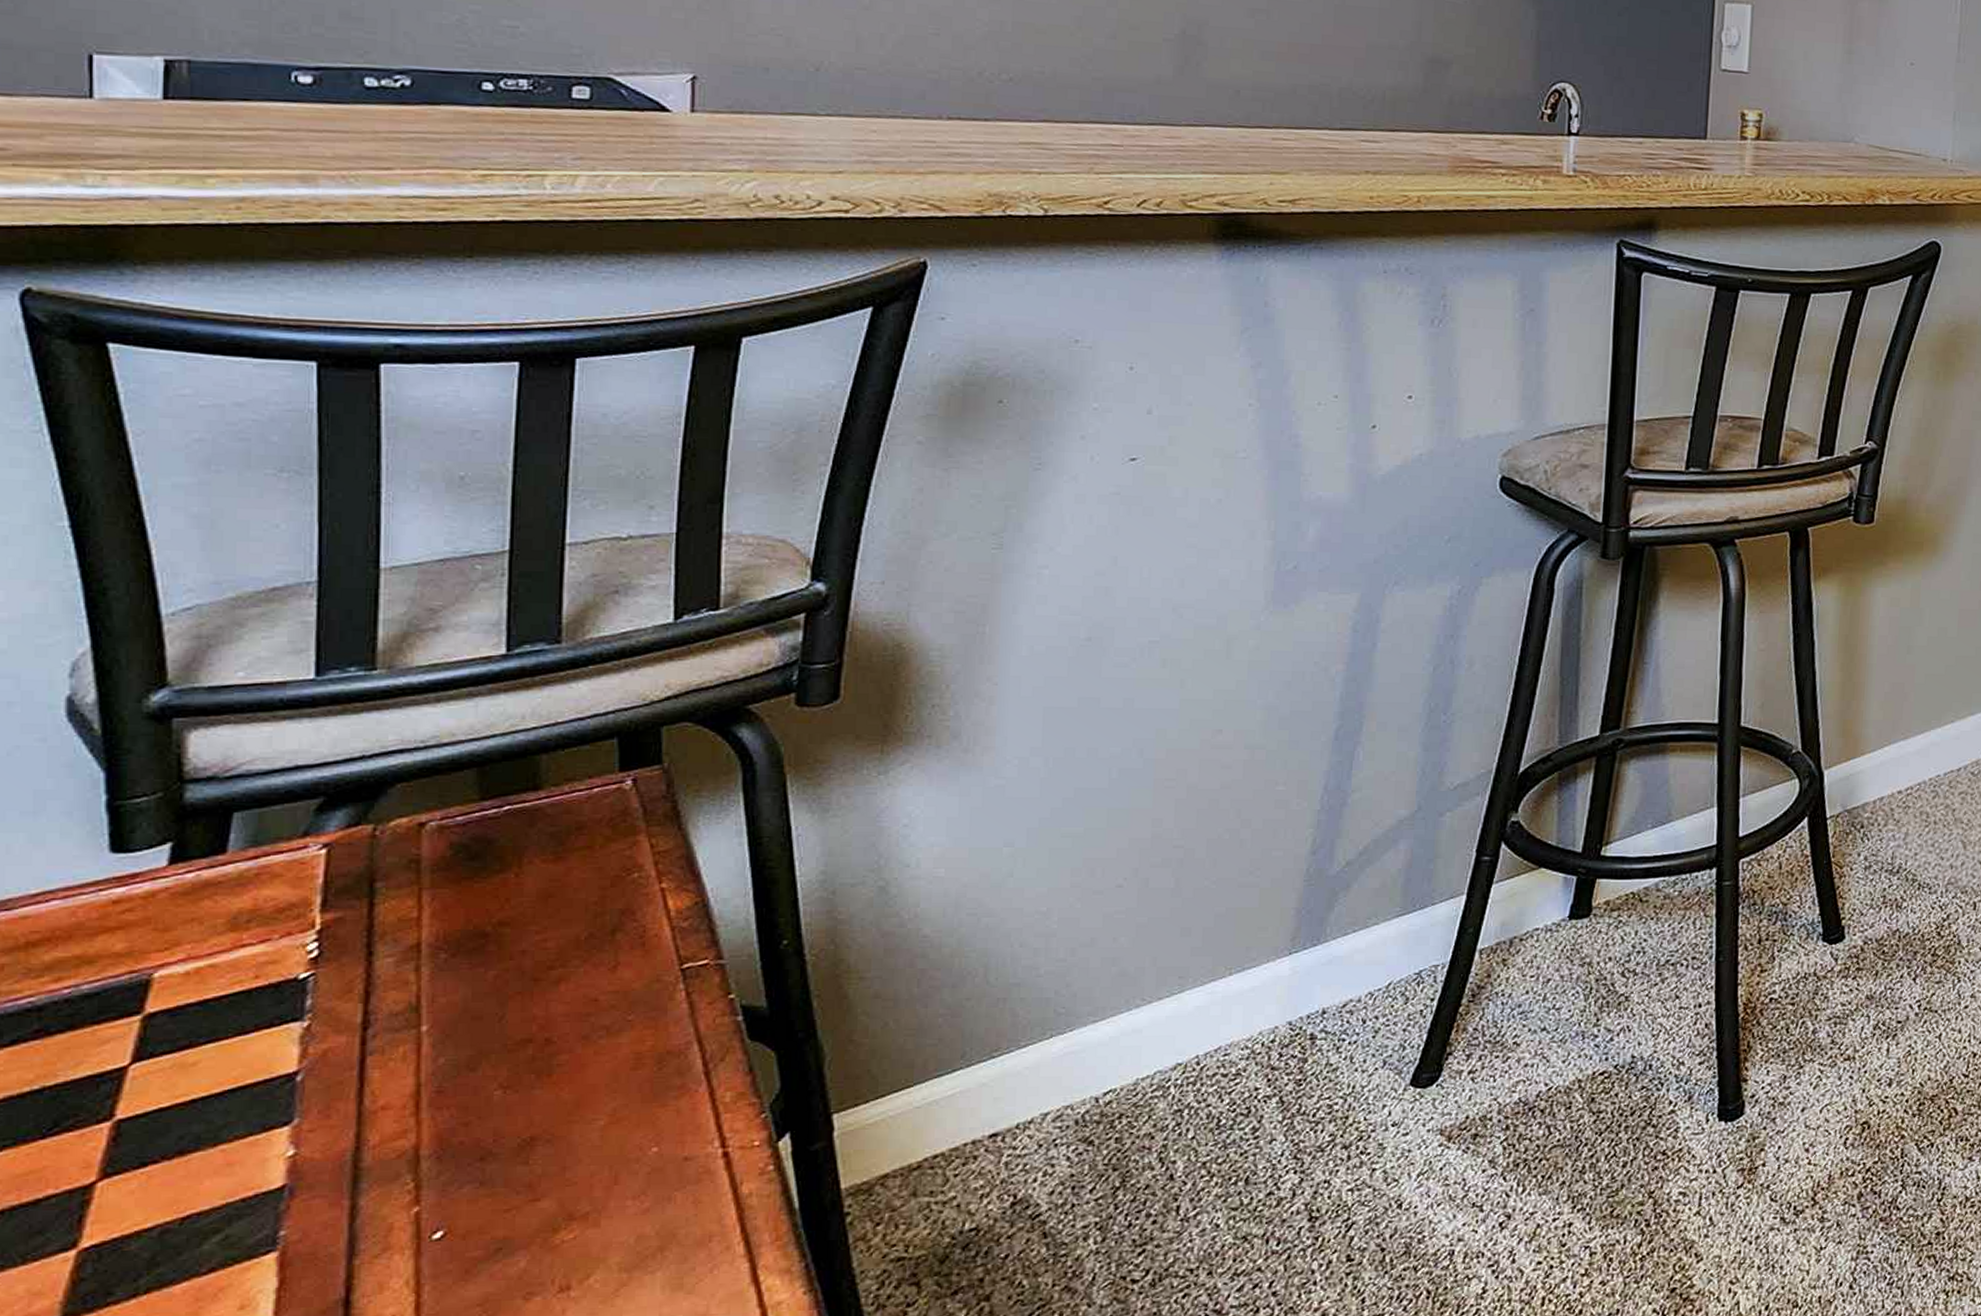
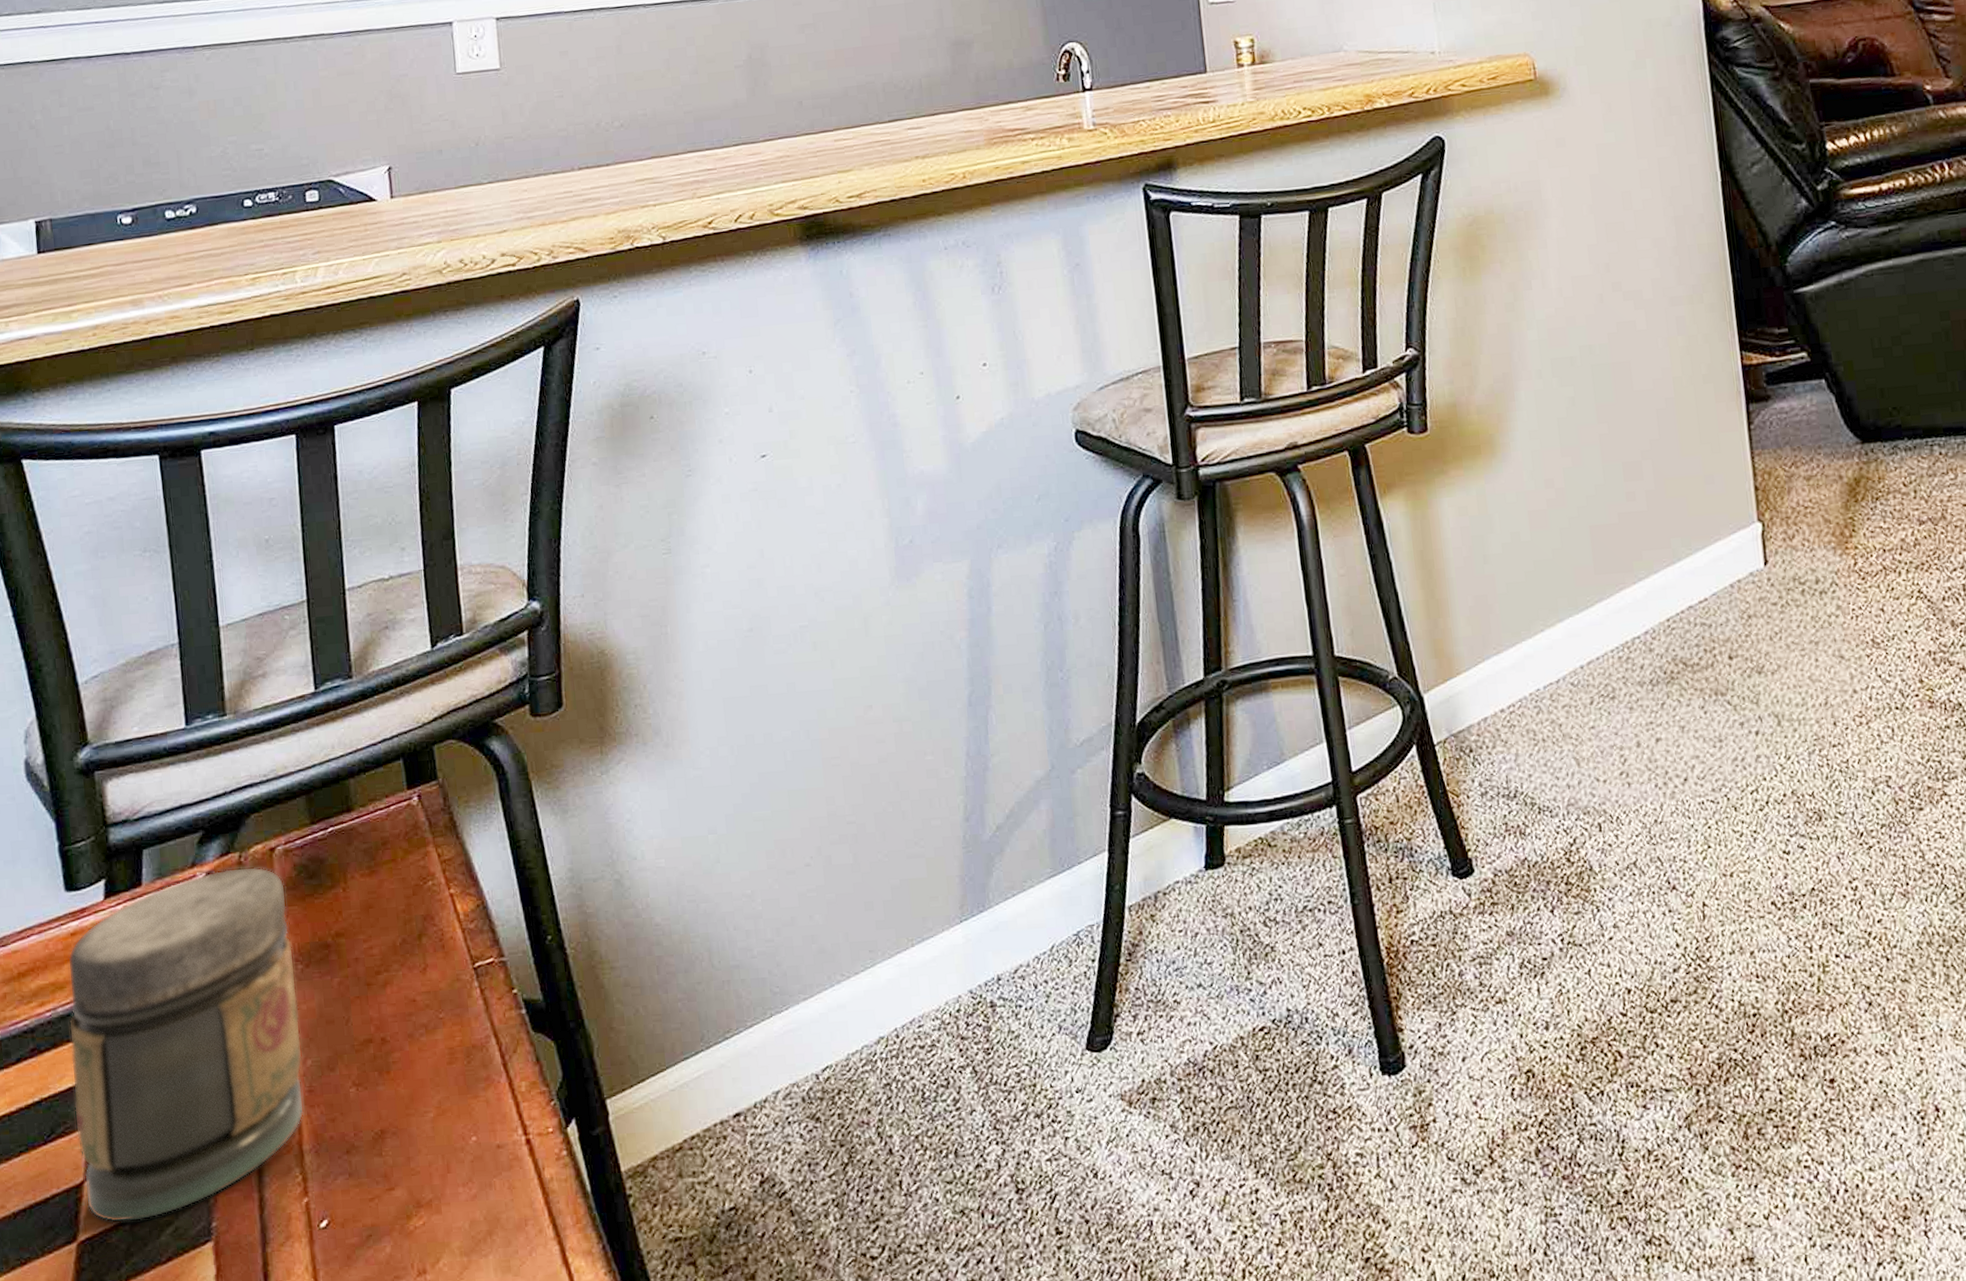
jar: none [91,841,436,1229] -> present [67,866,304,1223]

